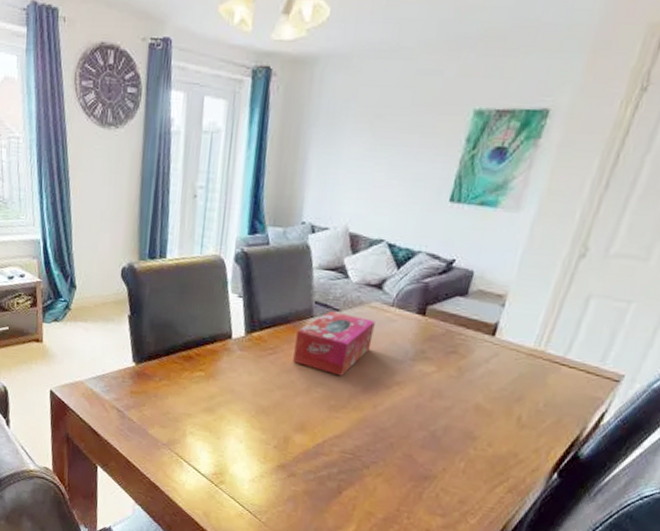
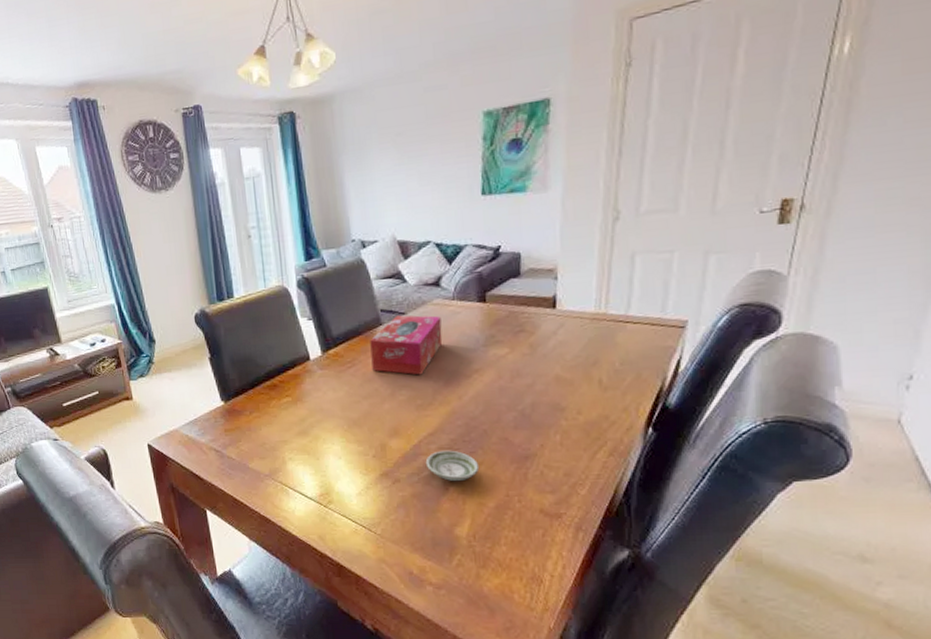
saucer: none [324,454,378,488] -> present [425,450,480,481]

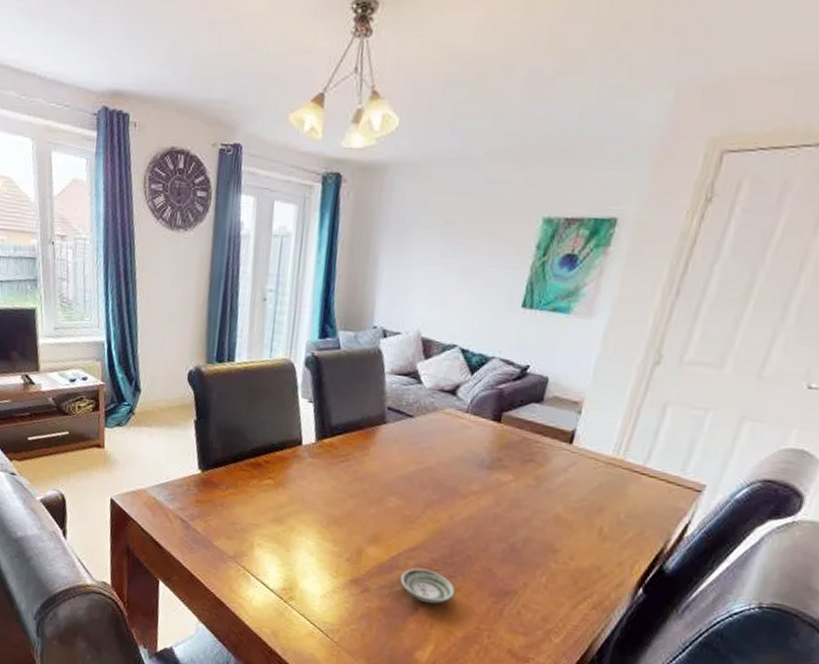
tissue box: present [370,315,443,375] -> none [365,417,450,485]

